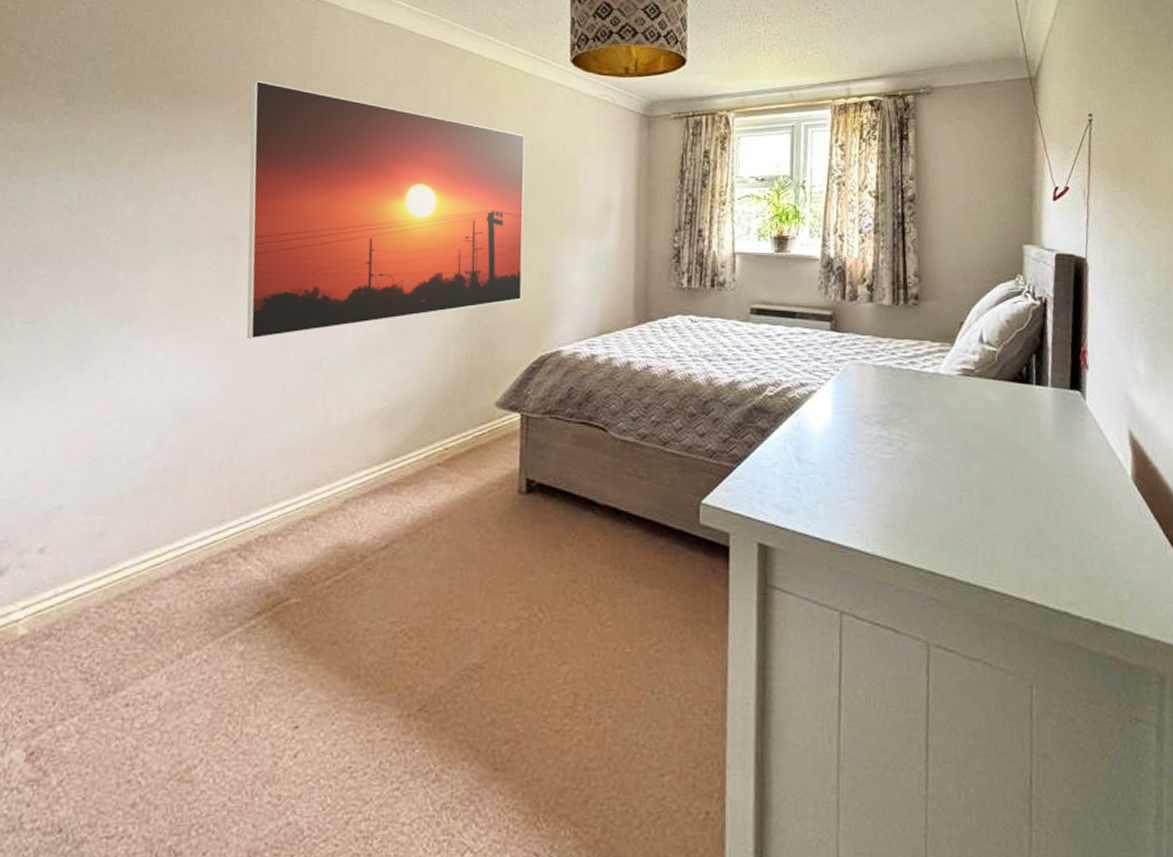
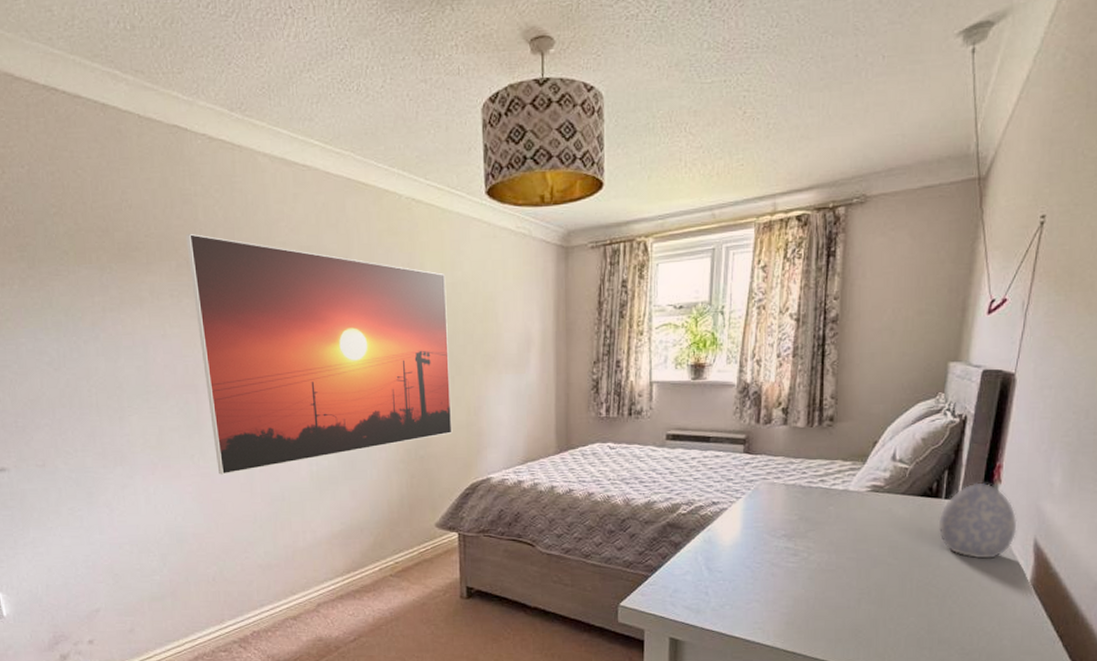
decorative egg: none [1032,368,1111,452] -> present [938,482,1017,559]

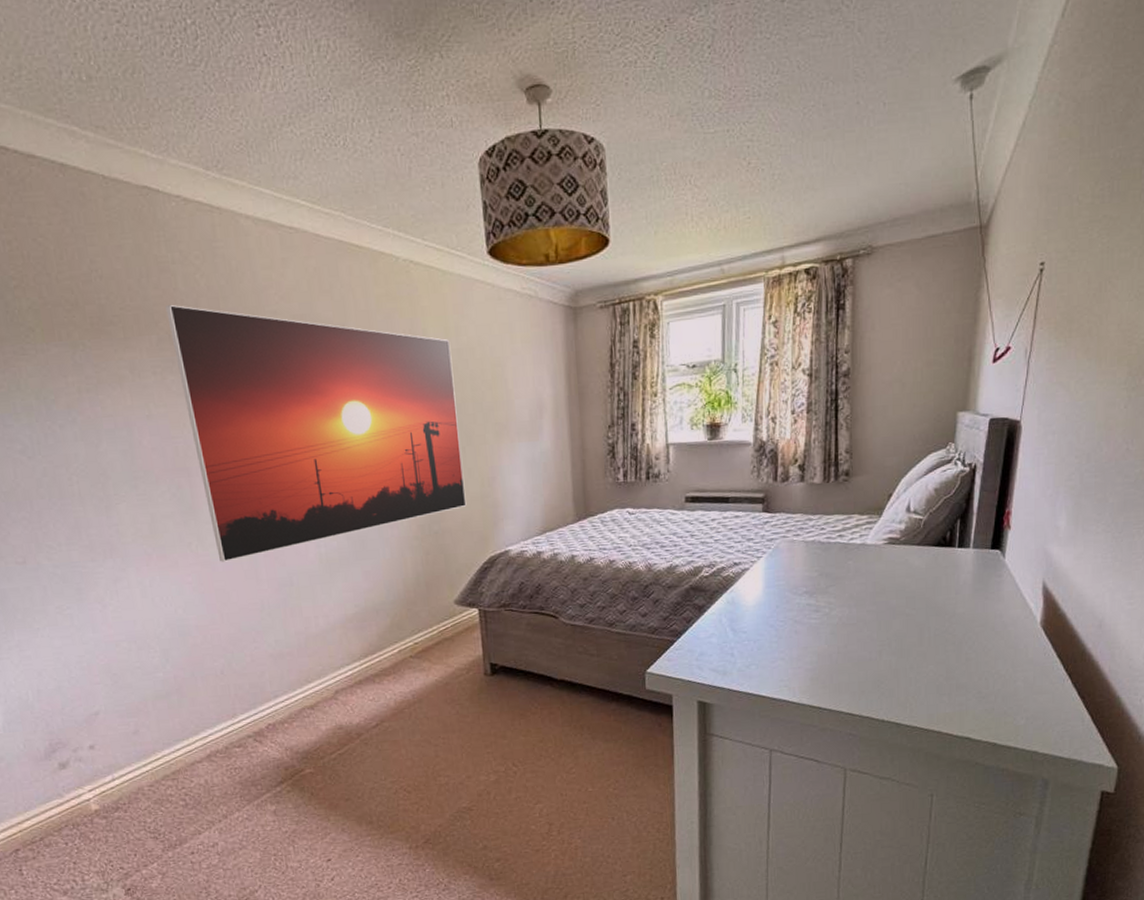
decorative egg: present [938,482,1017,559] -> none [952,529,1027,605]

